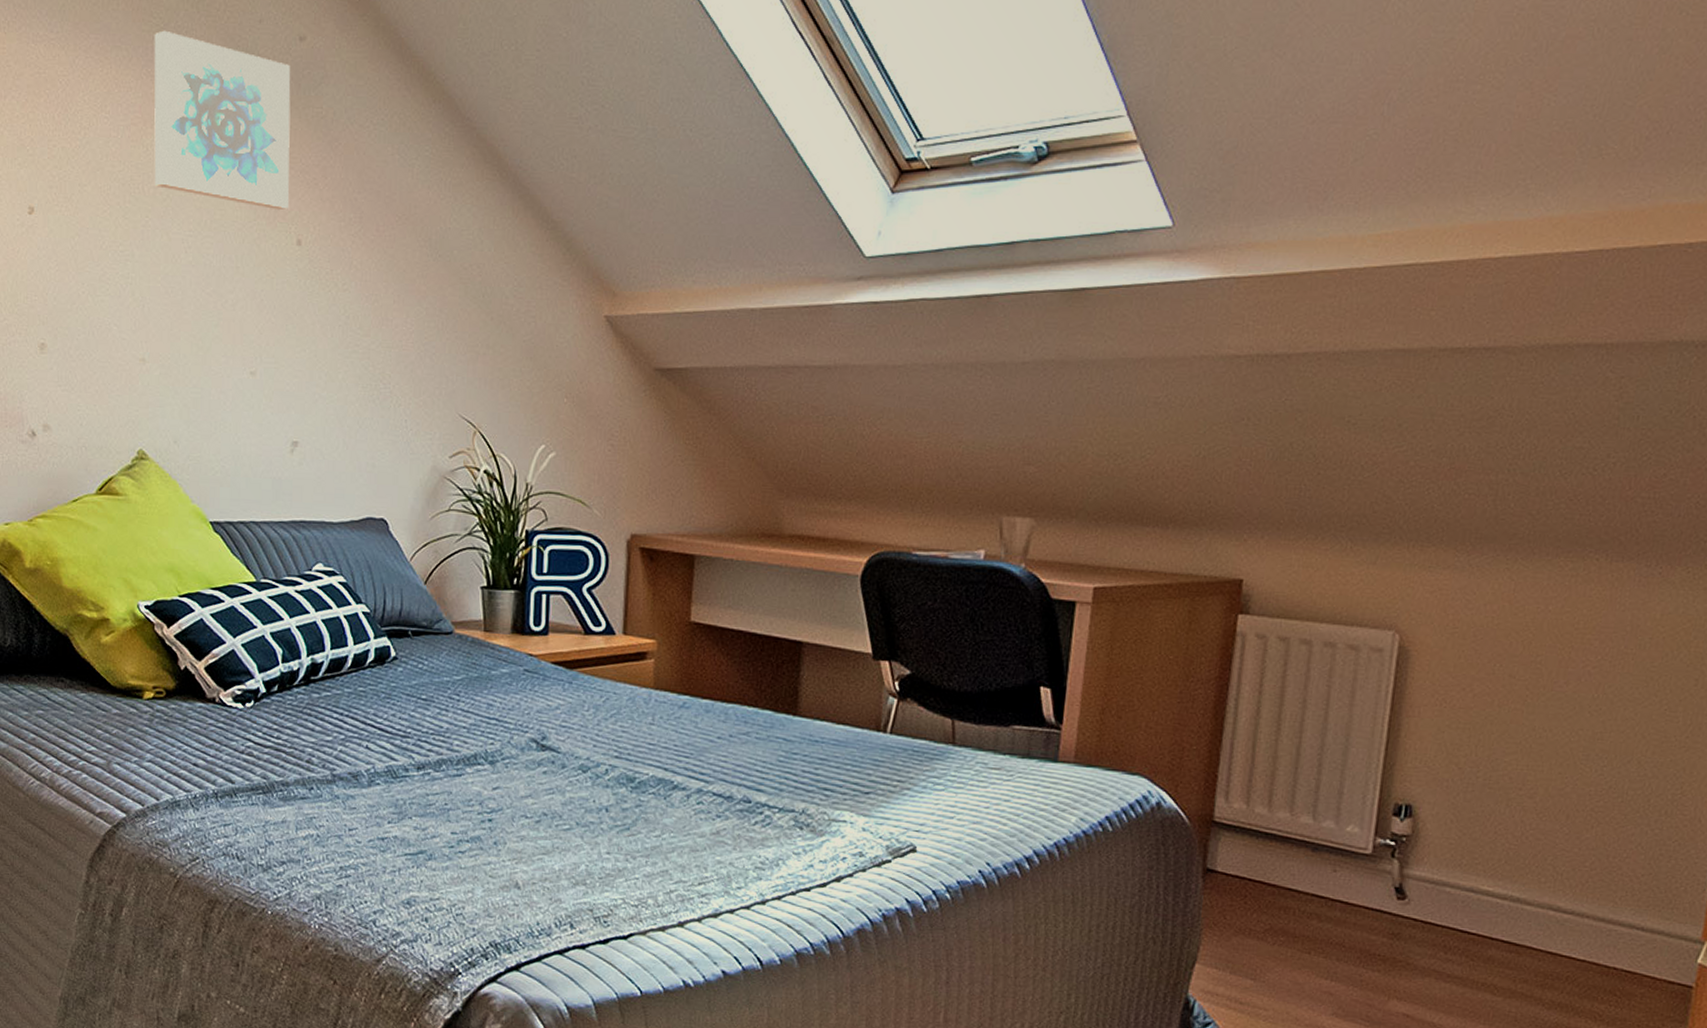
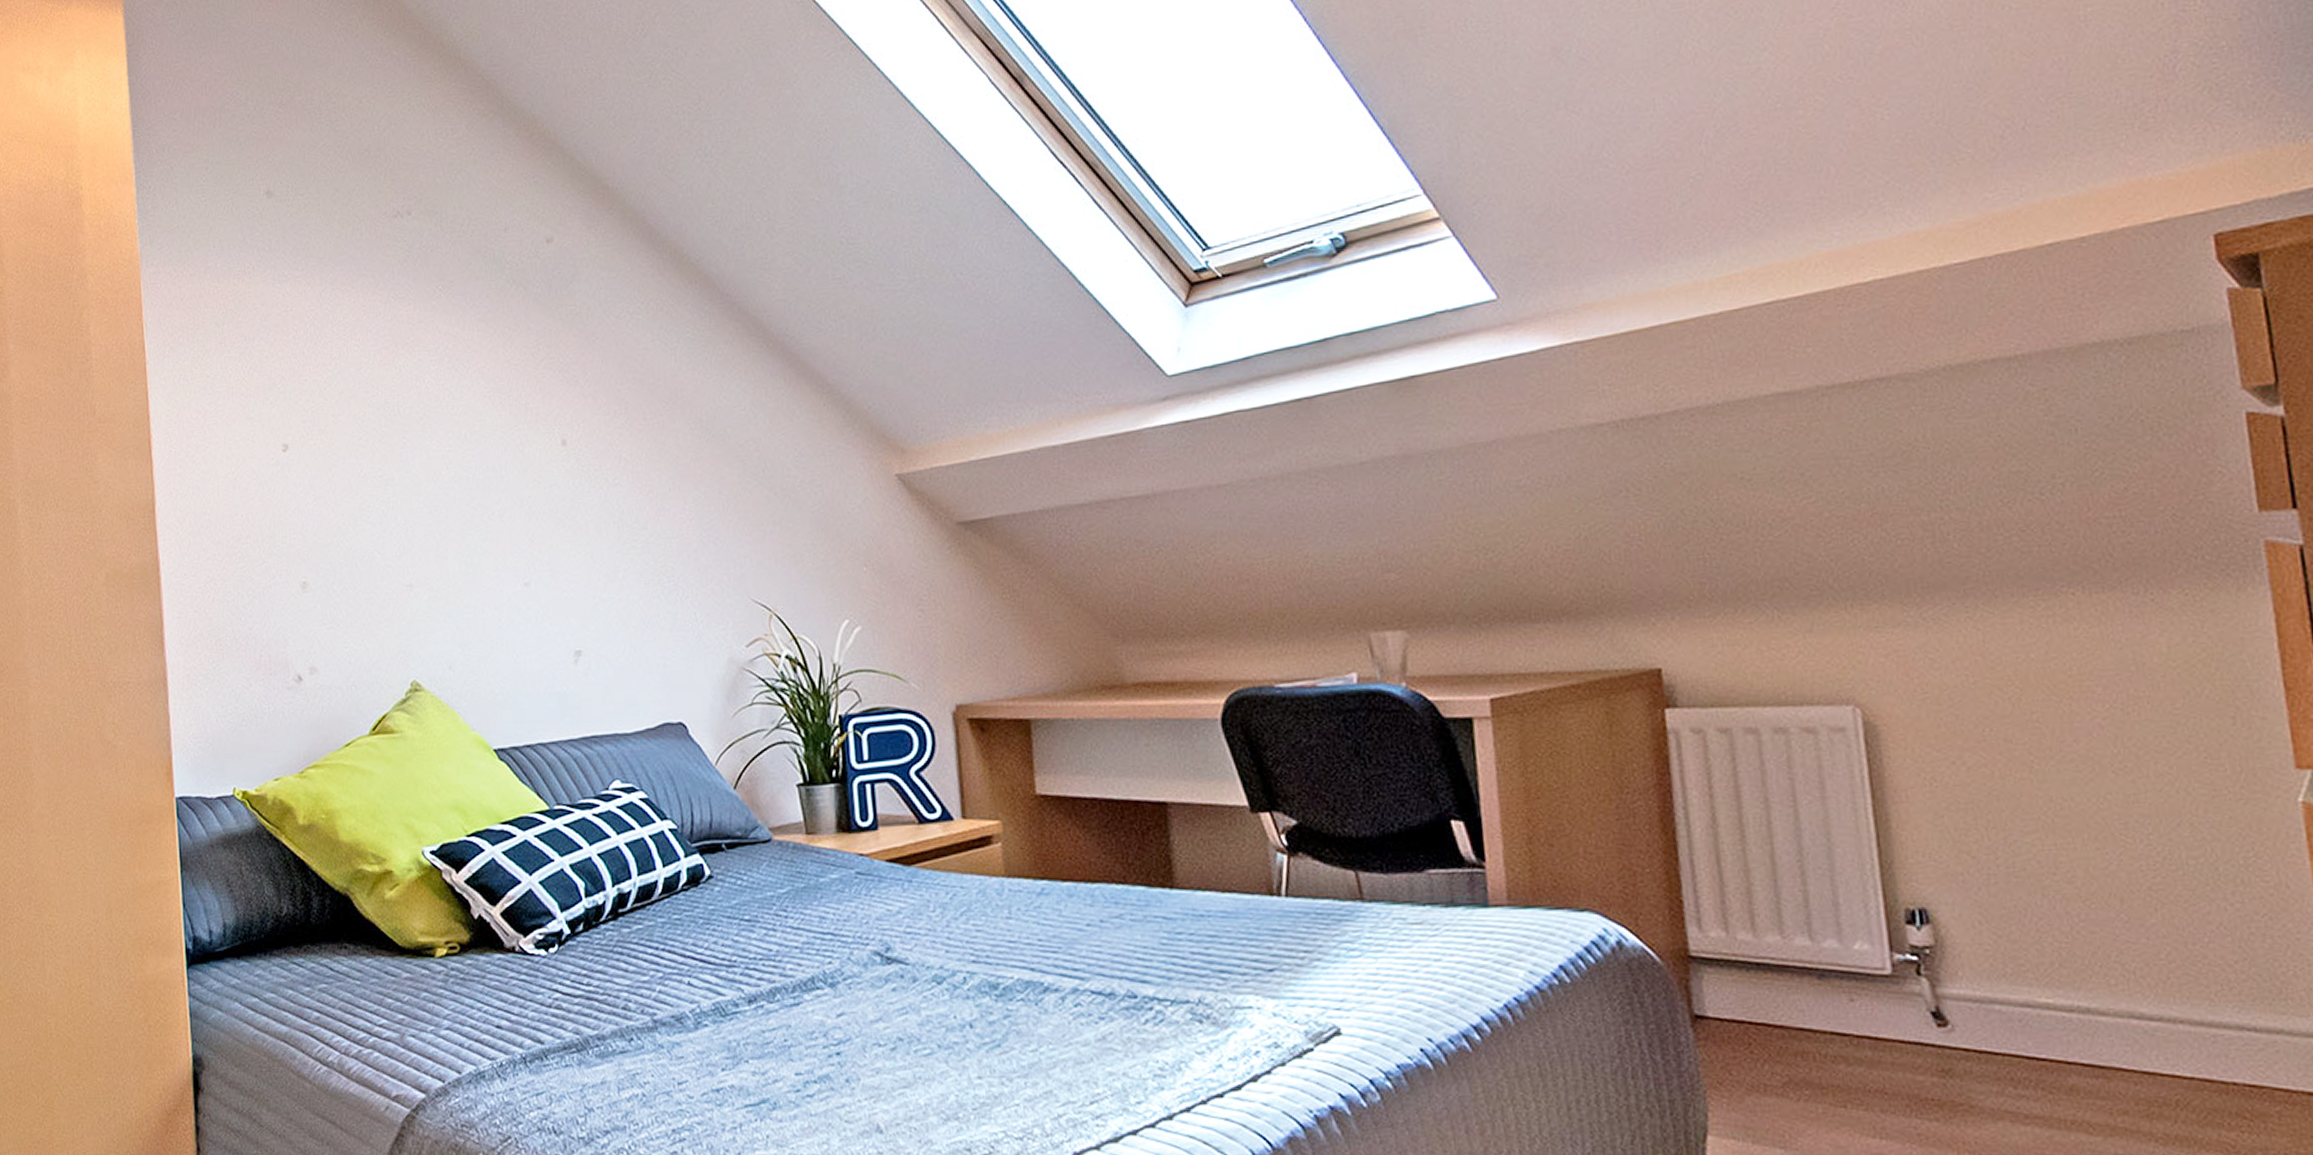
wall art: present [154,30,291,211] -> none [399,252,551,413]

